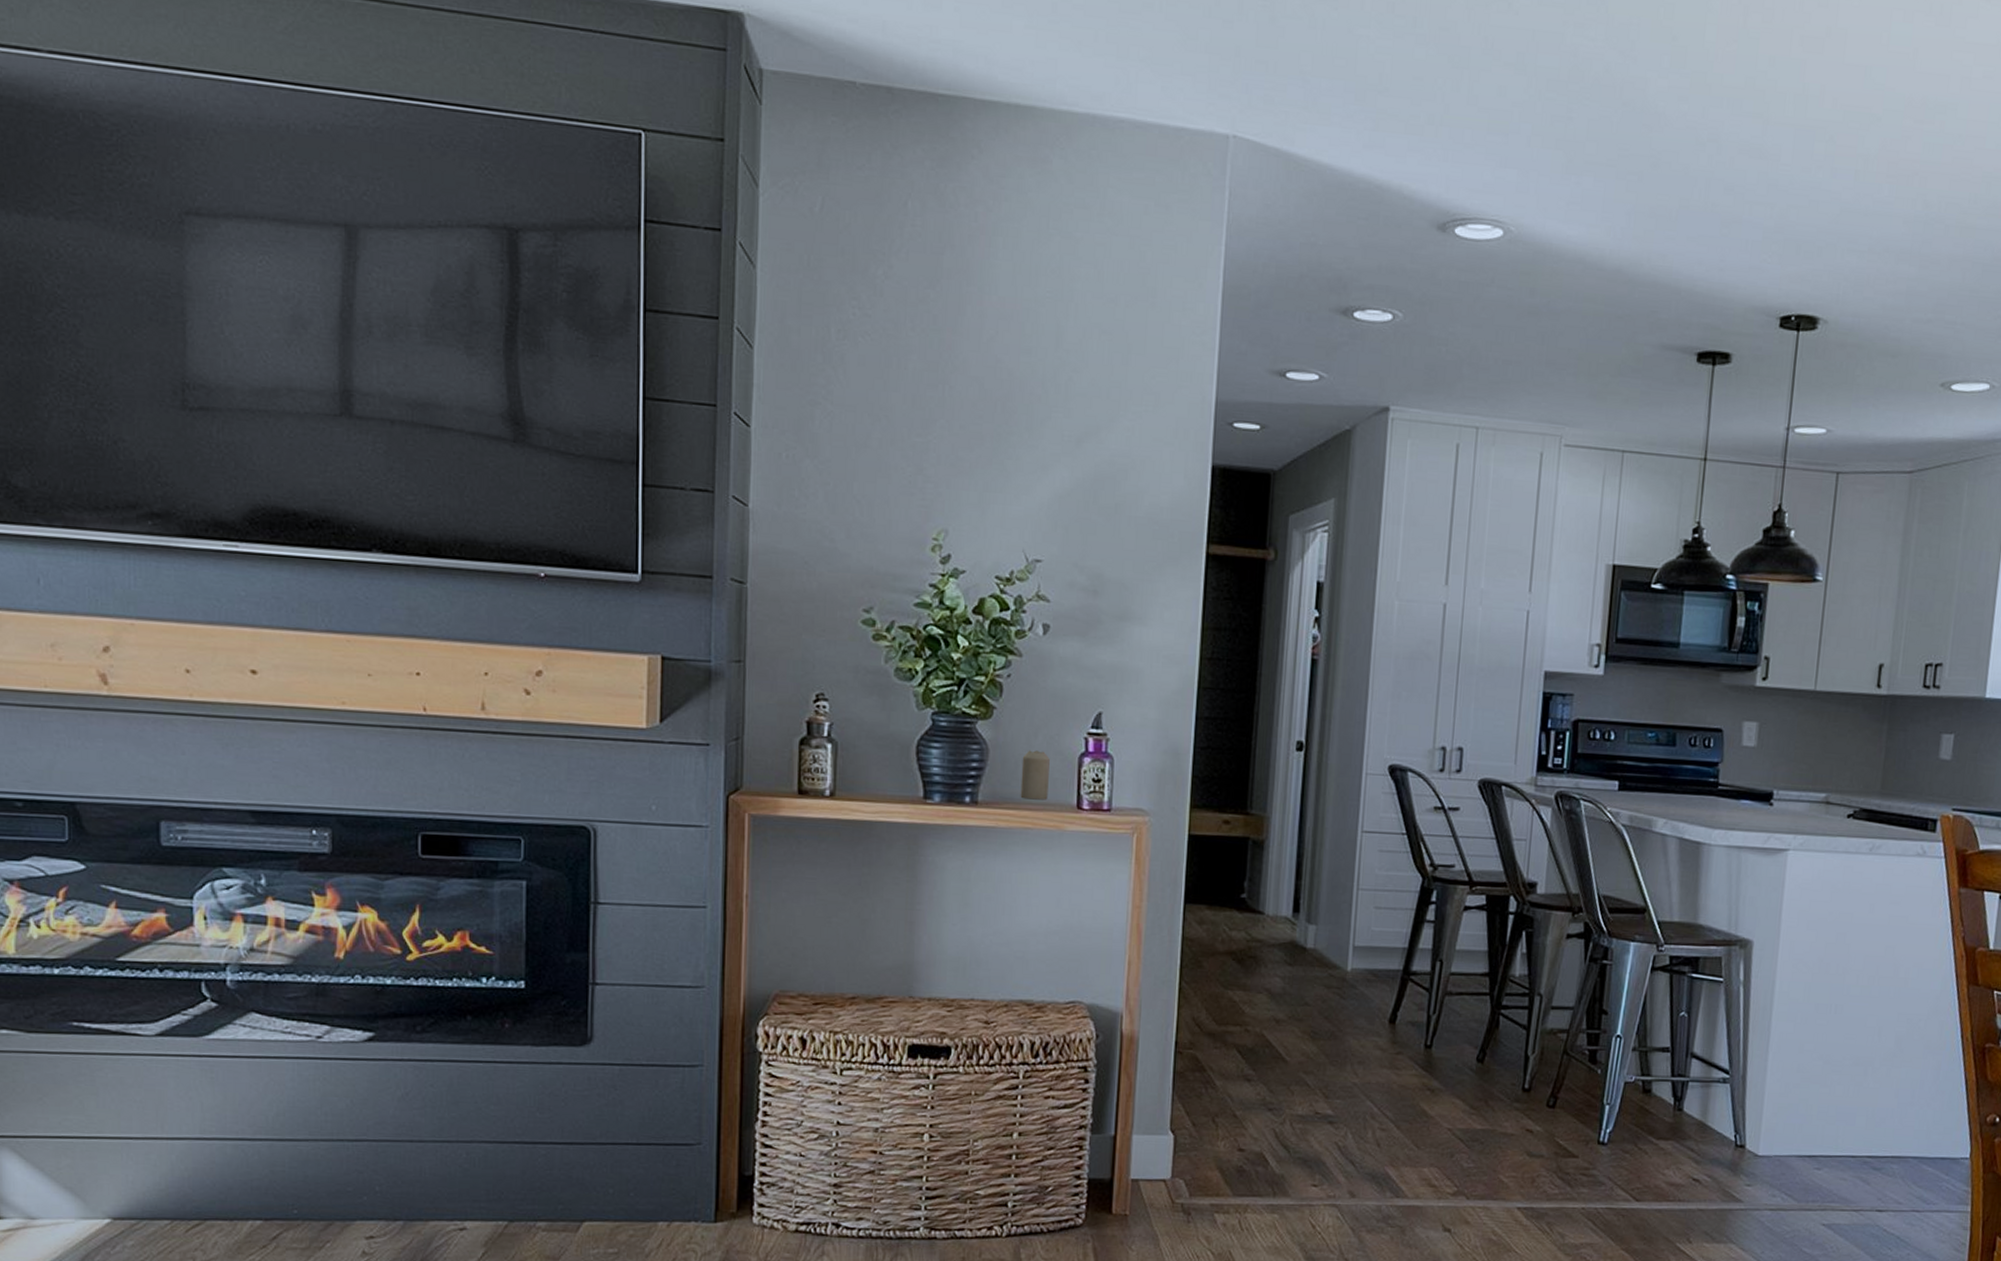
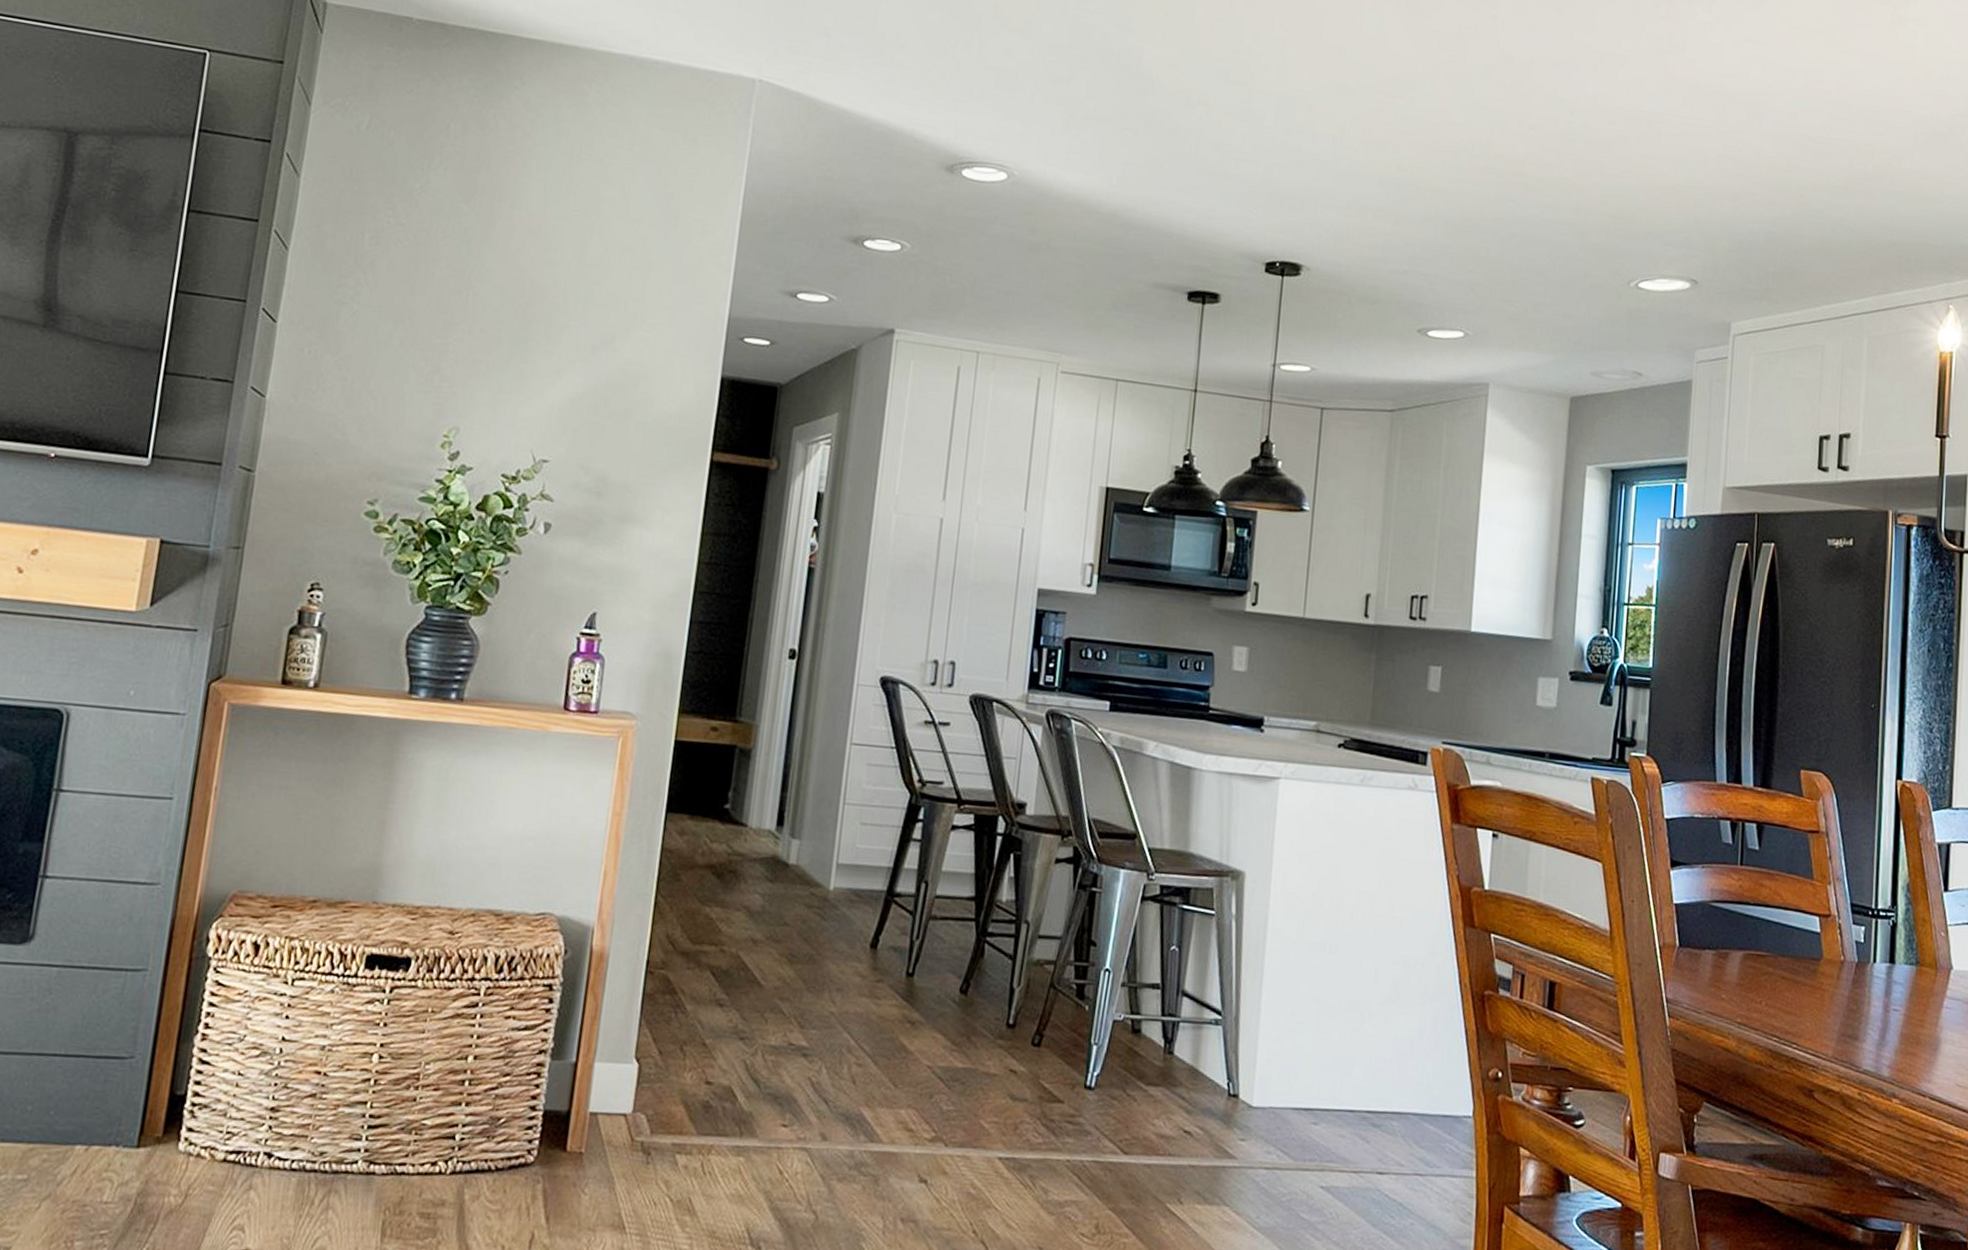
candle: present [1020,750,1050,800] -> none [507,648,540,700]

